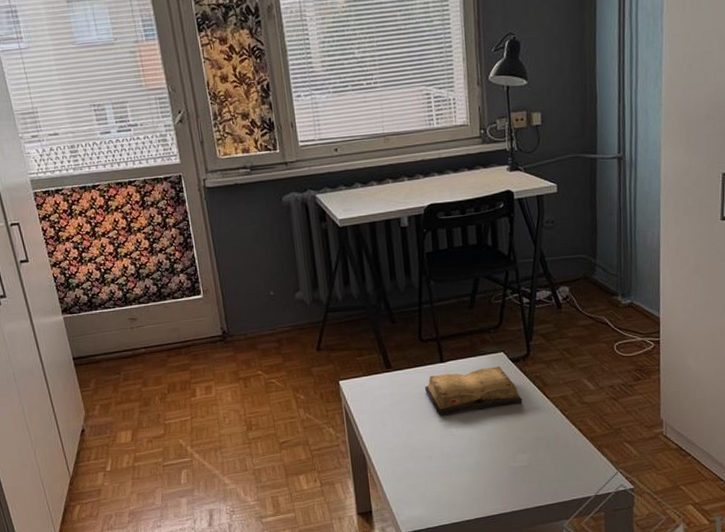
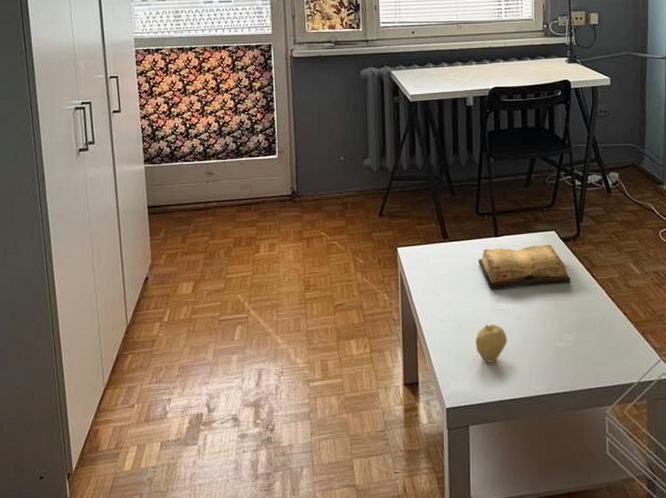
fruit: none [427,450,460,488] -> present [475,324,507,363]

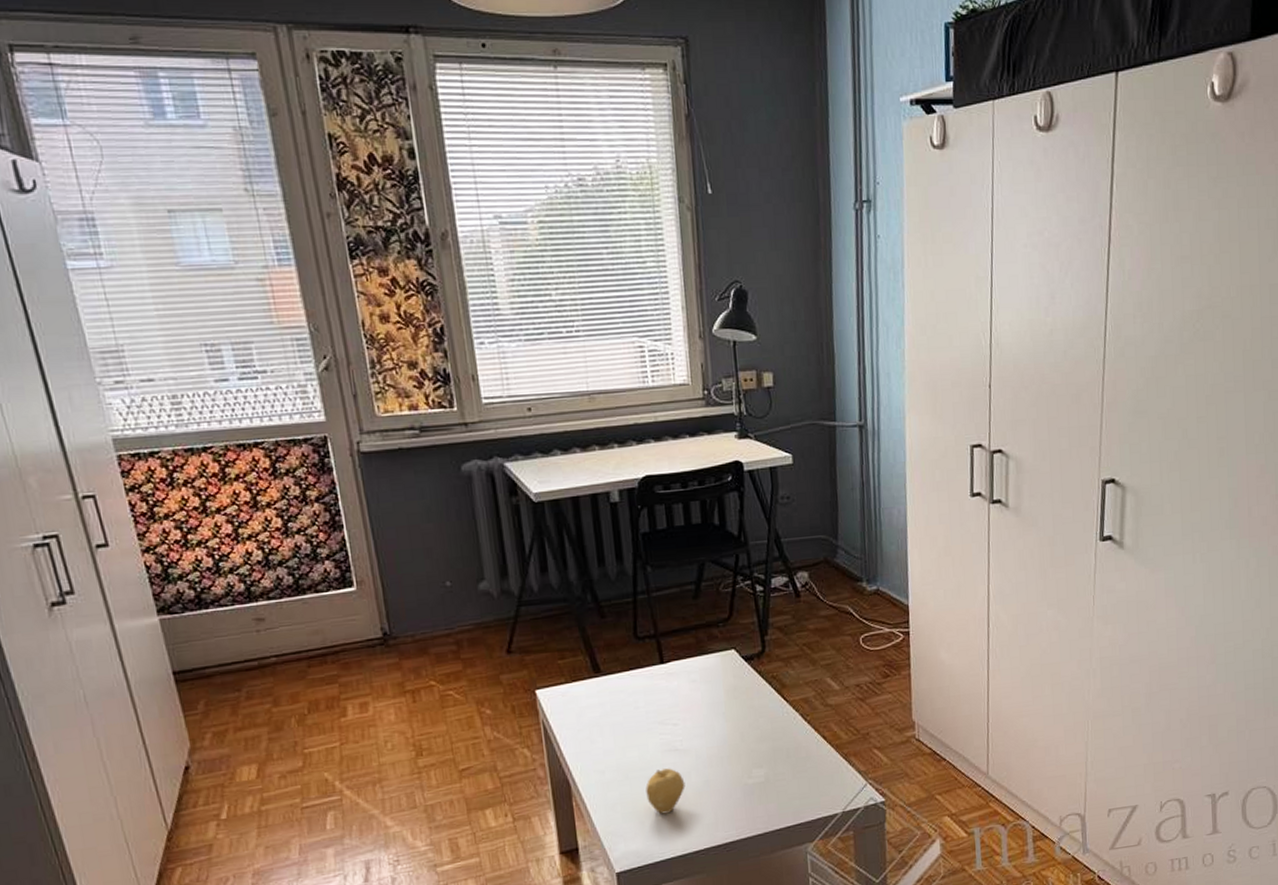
diary: present [479,244,571,290] -> none [642,666,758,728]

